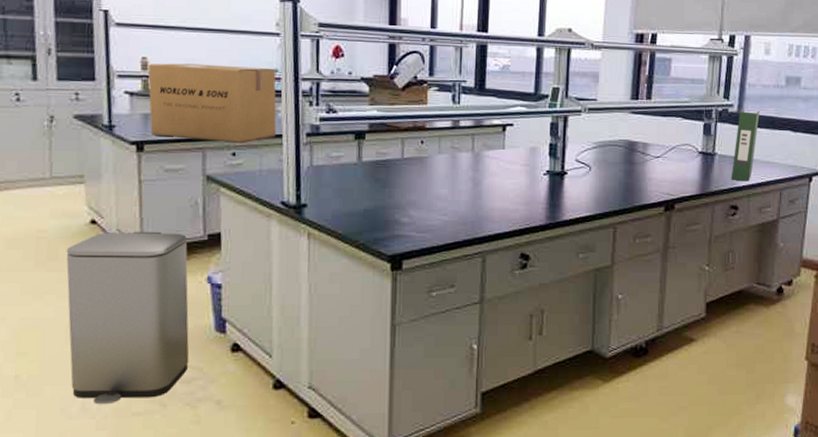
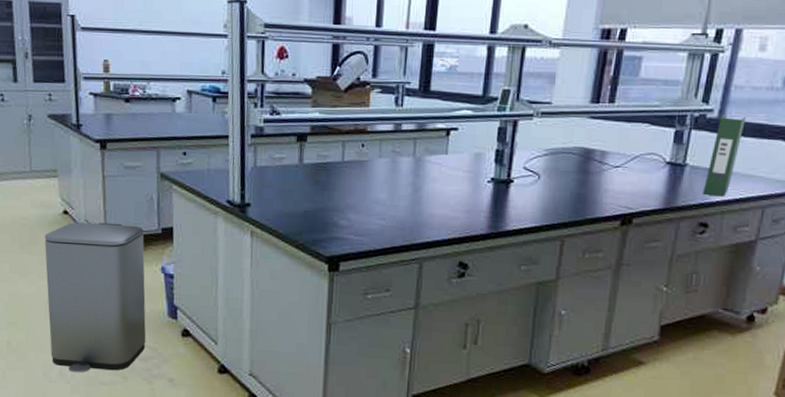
box: present [147,63,277,144] -> none [109,65,224,144]

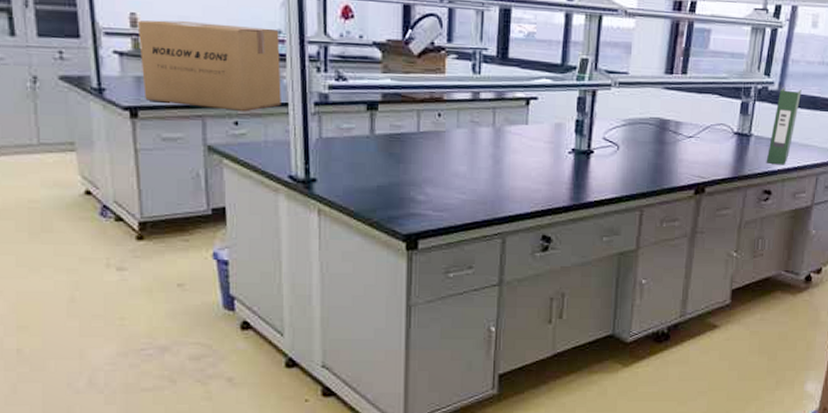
pedal bin: present [44,222,146,373] -> none [61,203,198,380]
box: none [109,65,224,144] -> present [137,20,281,112]

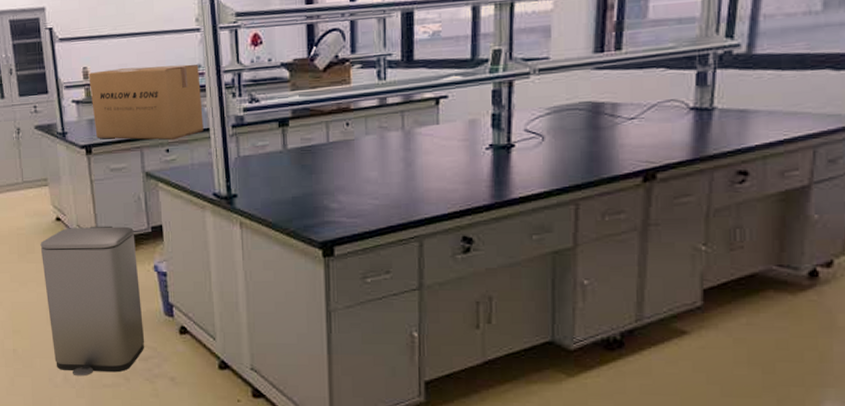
pedal bin: none [61,203,198,380] -> present [40,225,145,377]
binder: present [766,87,802,165] -> none [737,48,781,140]

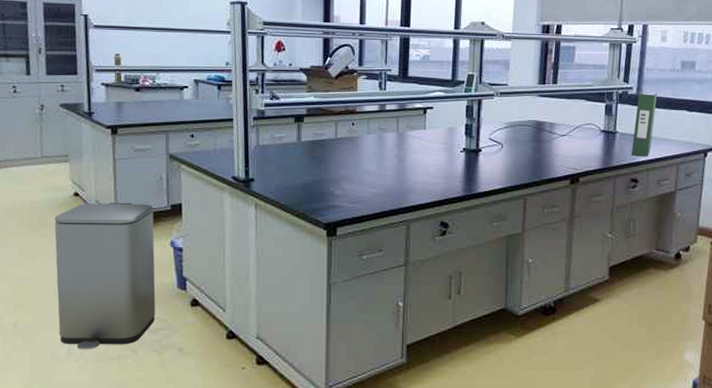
box: present [88,64,204,141] -> none [120,58,228,127]
binder: none [737,48,781,140] -> present [631,91,657,157]

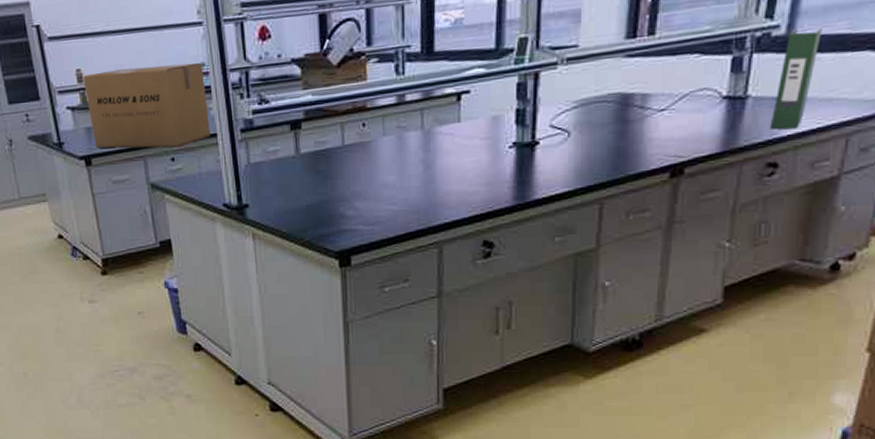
pedal bin: present [54,202,156,350] -> none [43,241,159,398]
box: none [120,58,228,127] -> present [83,62,211,149]

